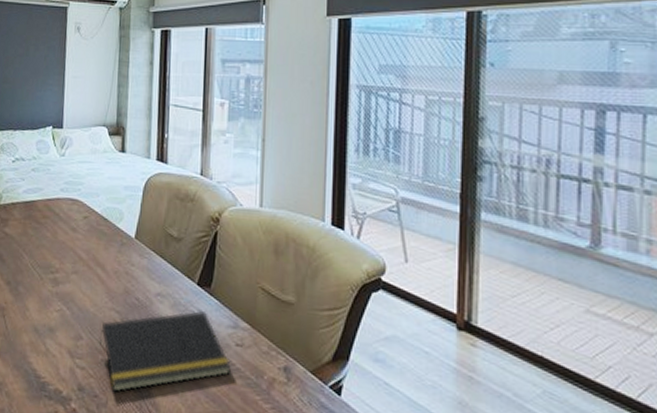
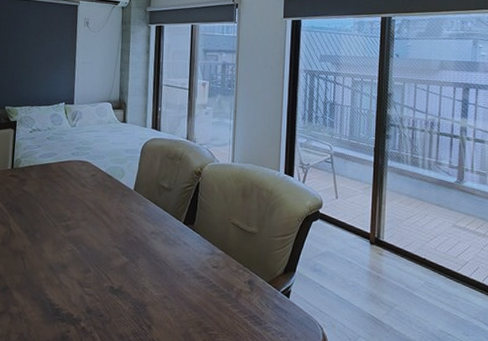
notepad: present [98,310,232,393] -> none [104,242,210,311]

